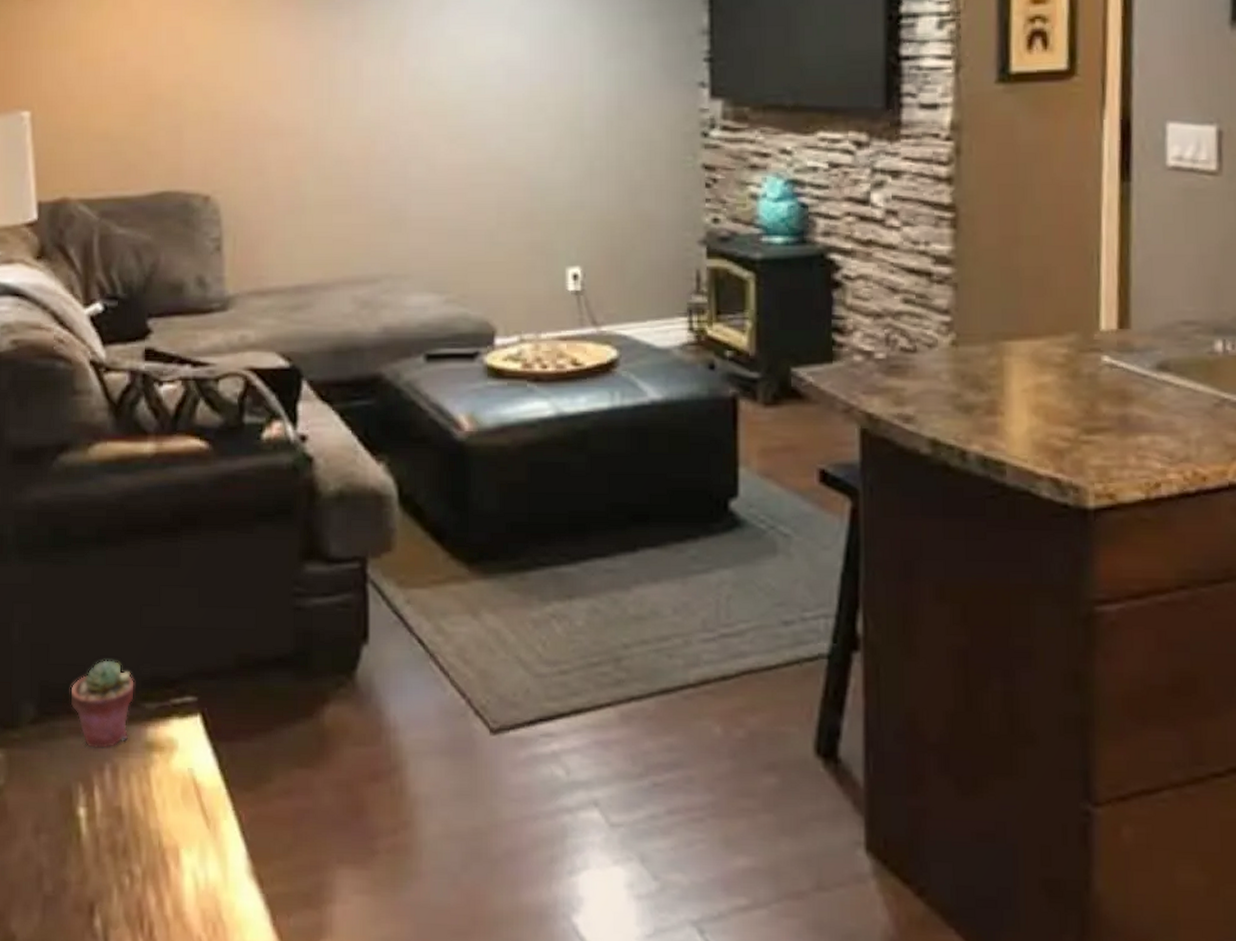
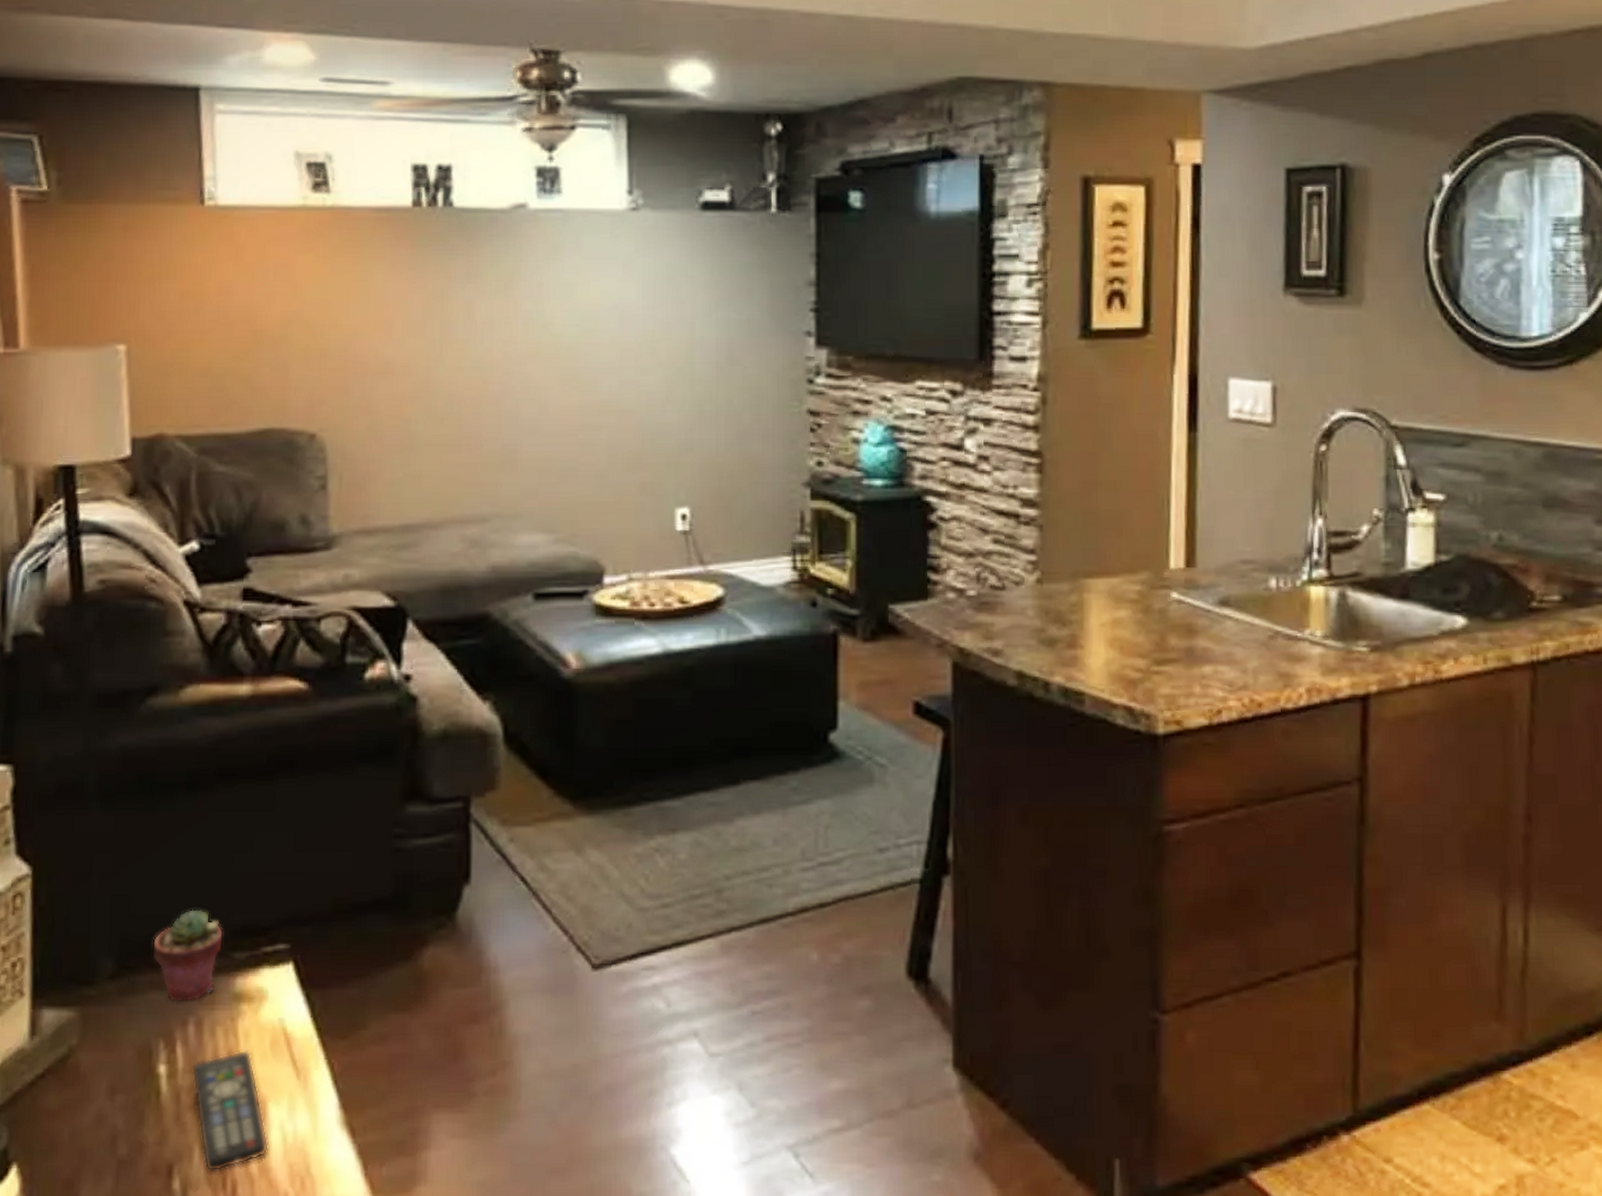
remote control: none [108,797,182,913] -> present [191,1050,269,1172]

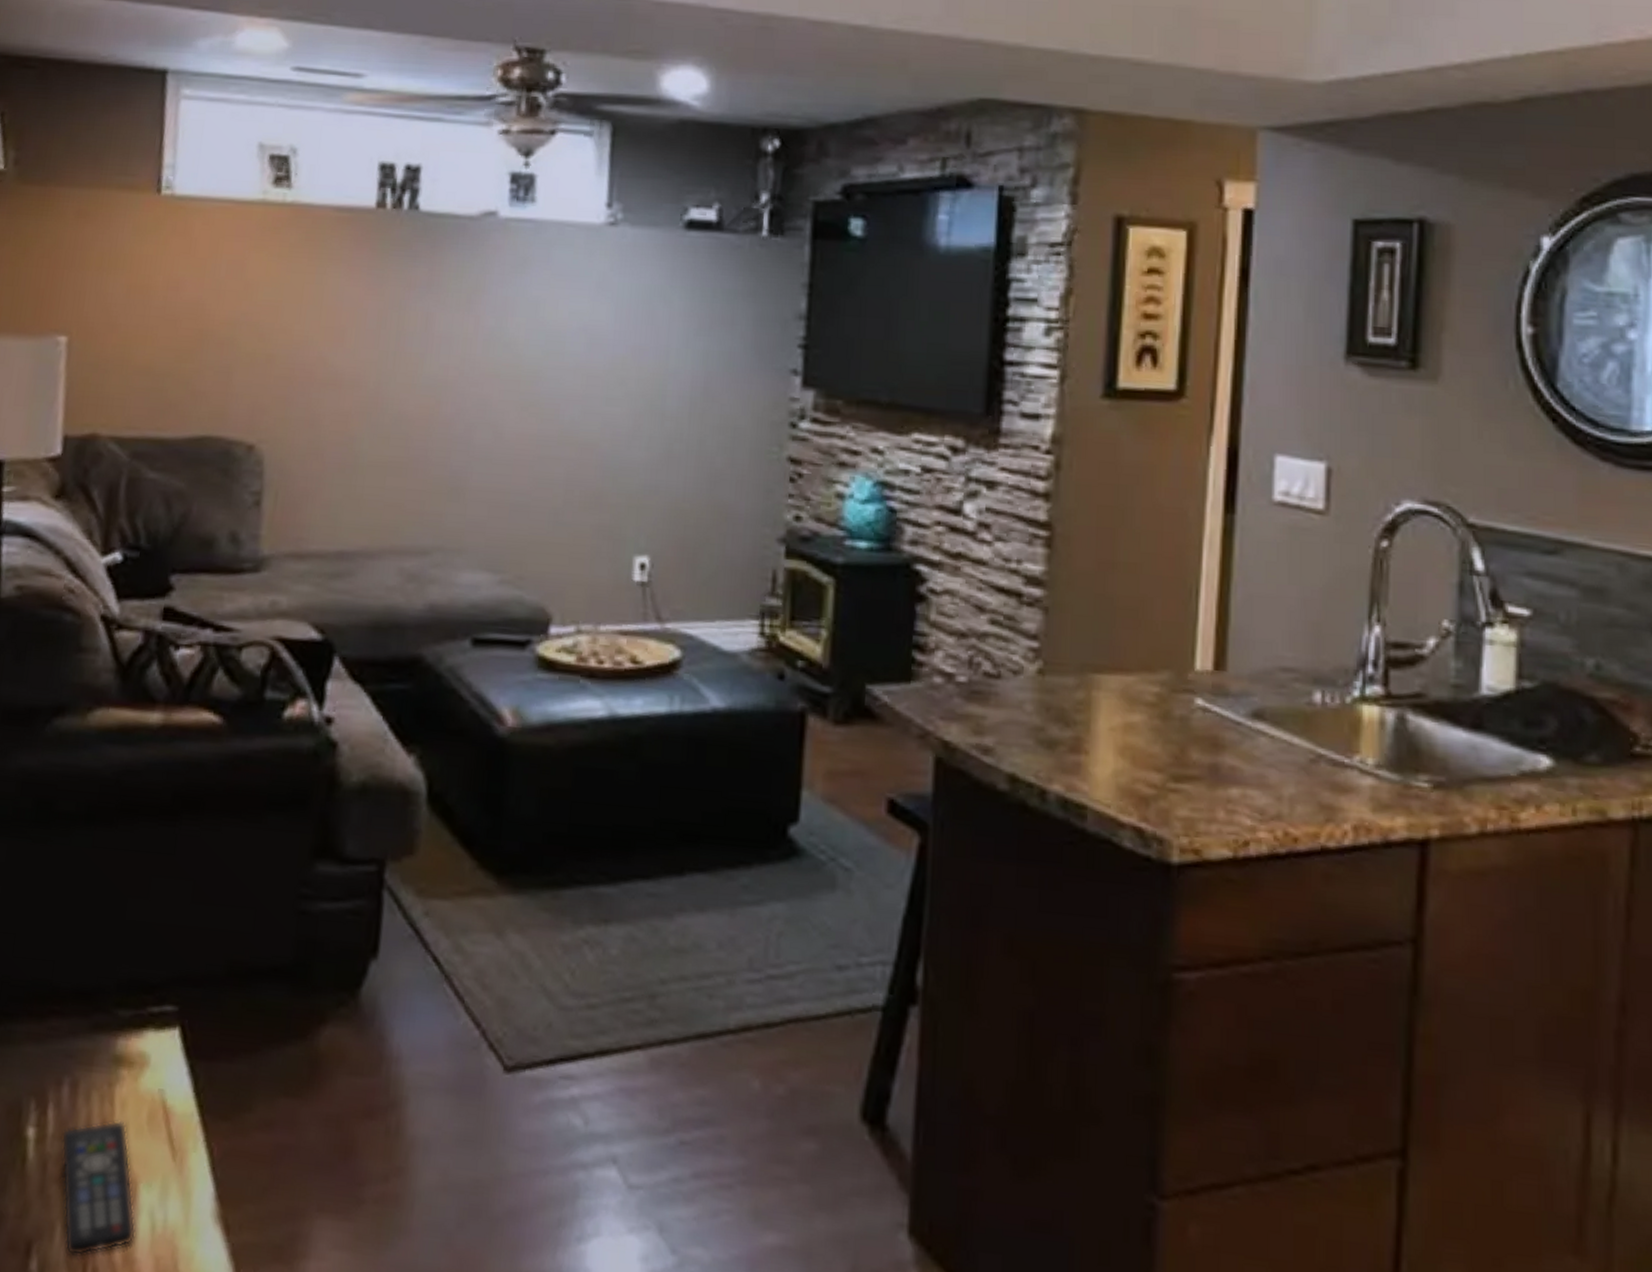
potted succulent: present [153,909,223,1002] -> none [33,956,109,1060]

